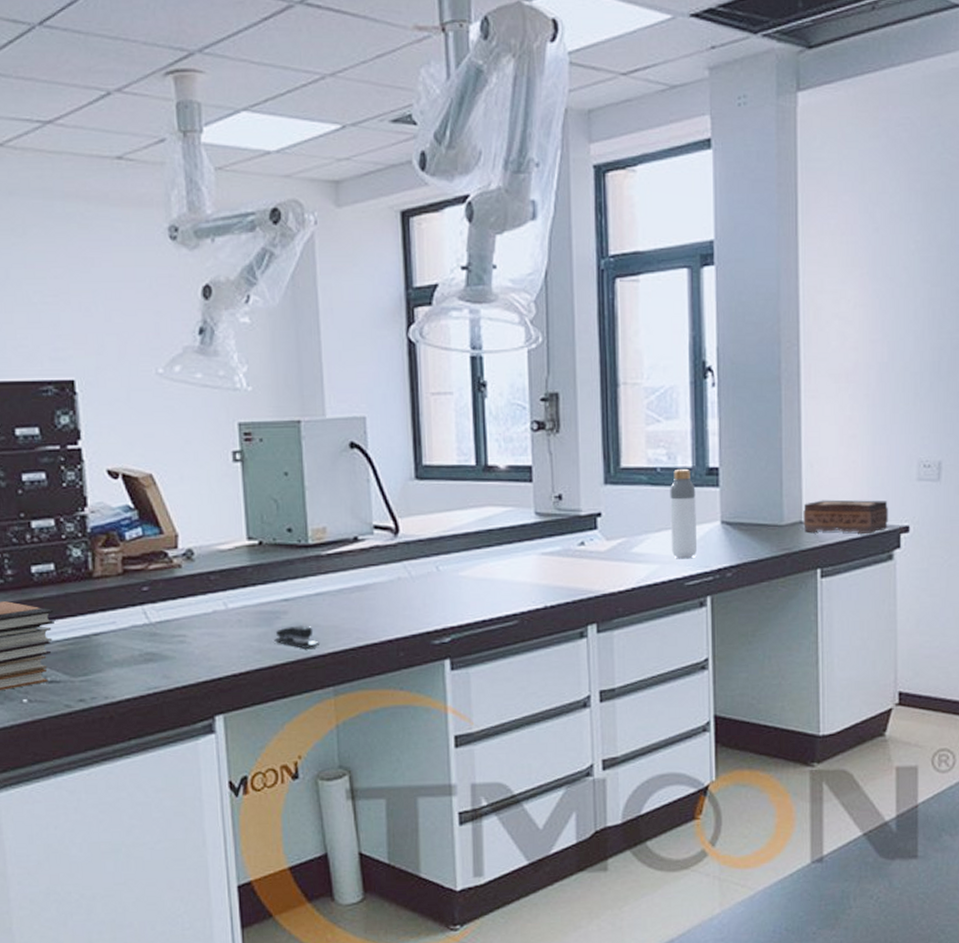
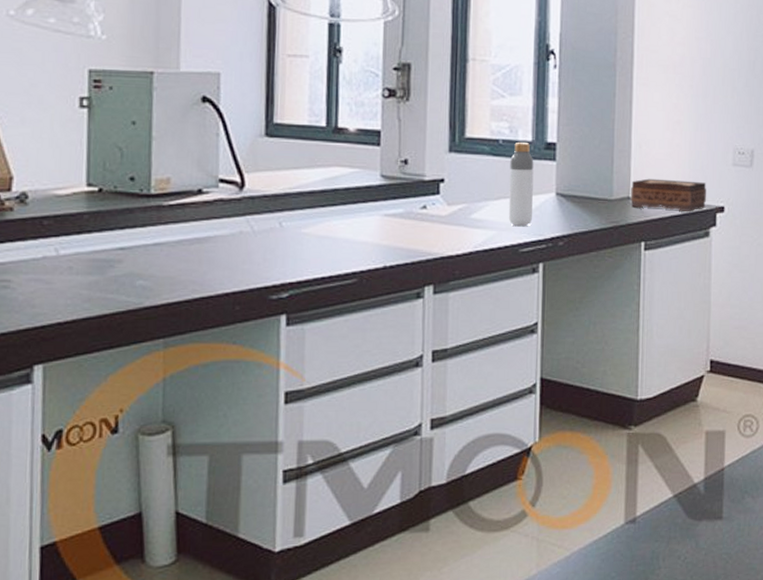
stapler: present [274,625,319,649] -> none [105,275,153,299]

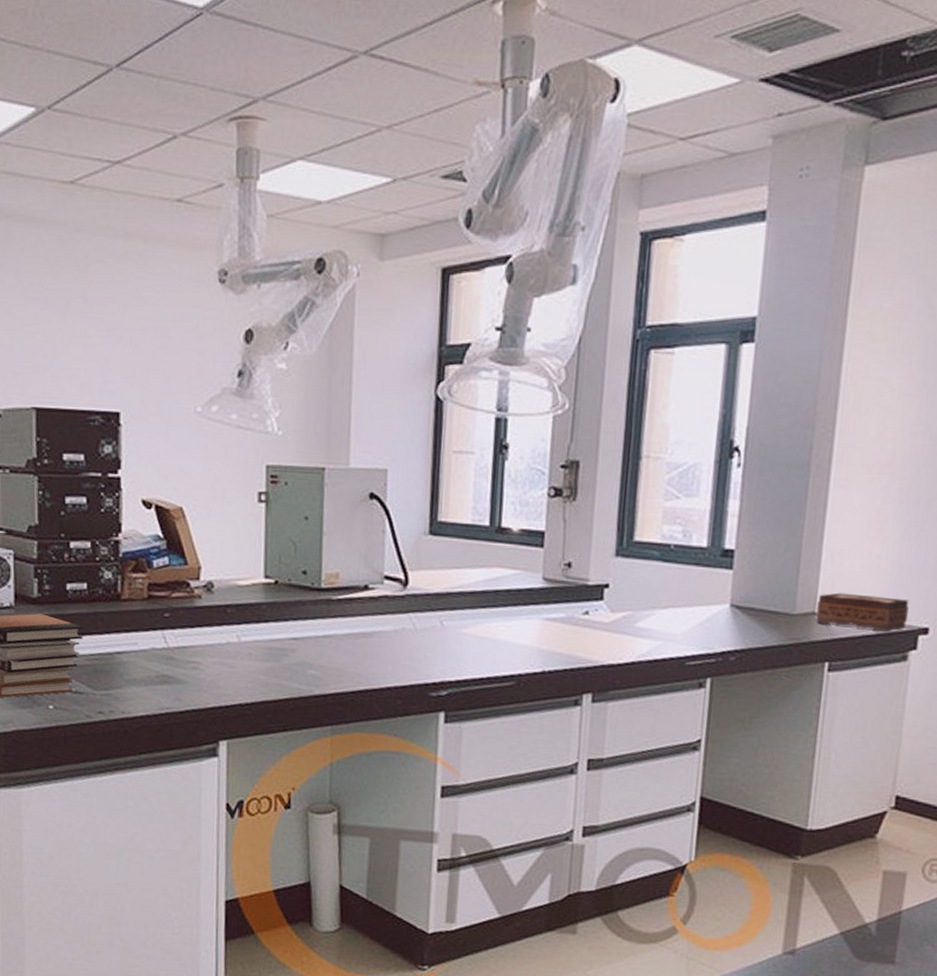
bottle: present [508,141,534,226] -> none [675,547,708,638]

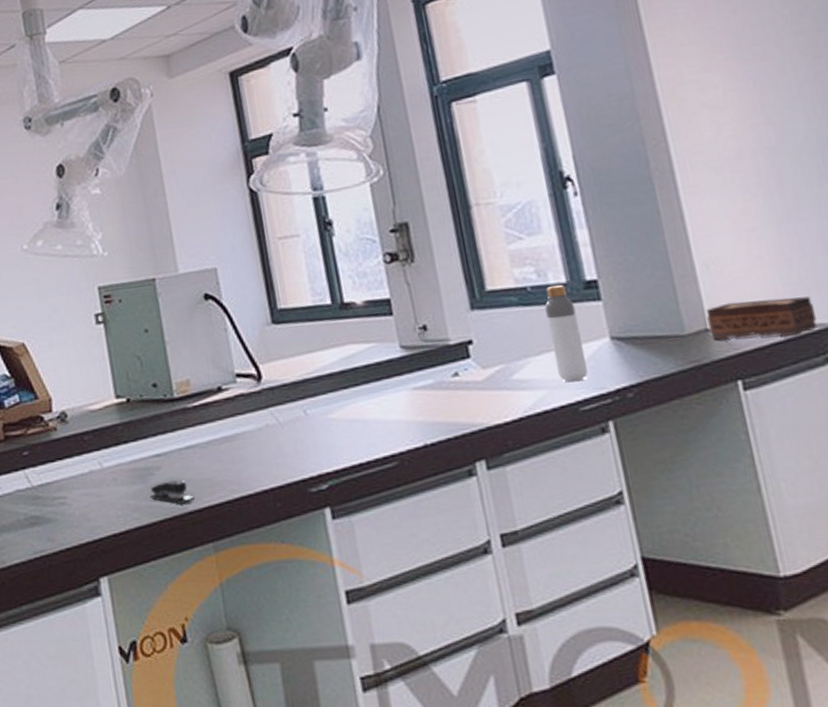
stapler: none [280,664,322,687] -> present [150,480,195,504]
bottle: none [675,547,708,638] -> present [545,284,588,382]

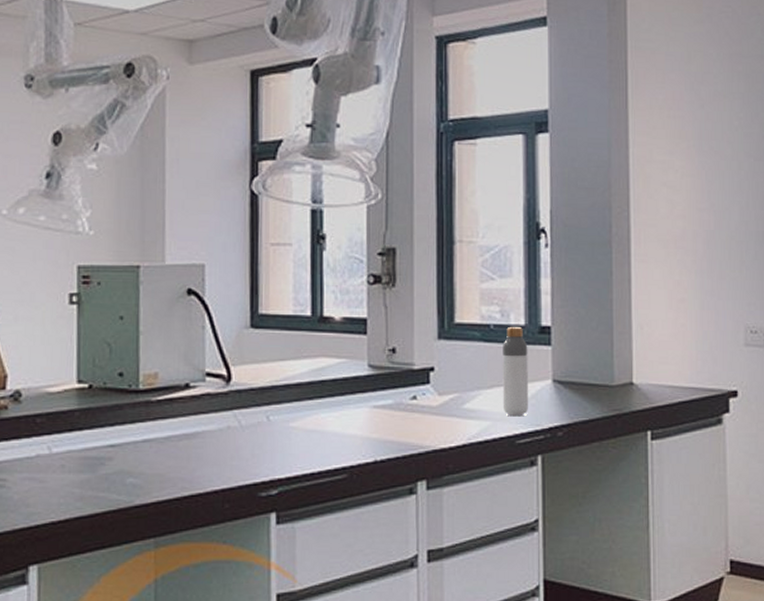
stapler: present [150,480,195,504] -> none [97,472,143,497]
tissue box: present [706,296,818,341] -> none [632,362,717,397]

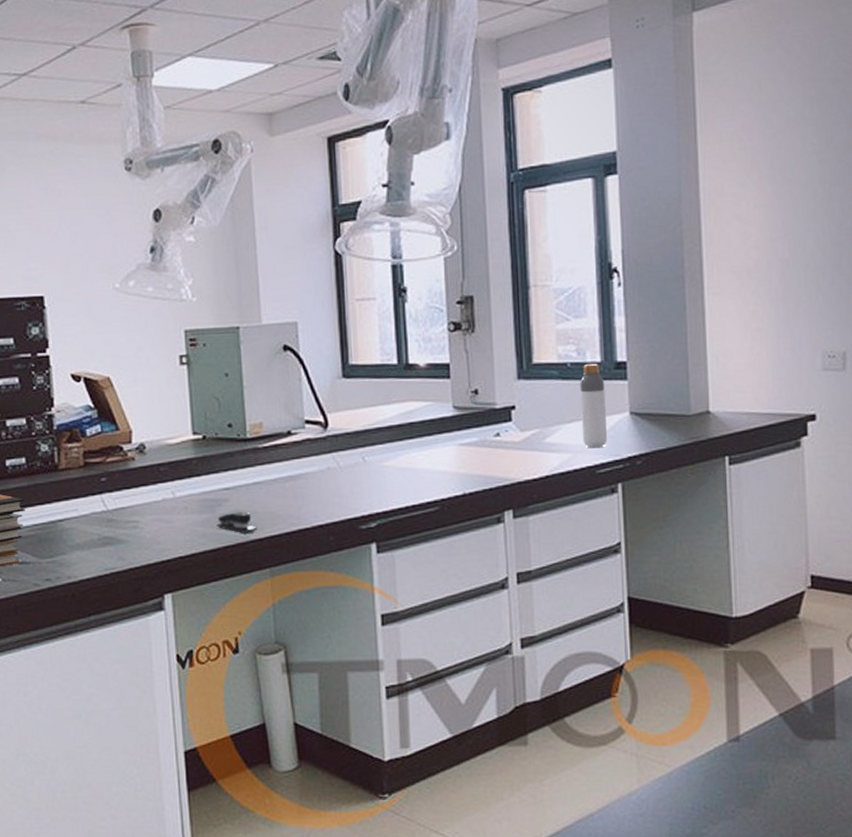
stapler: none [97,472,143,497] -> present [216,512,257,533]

